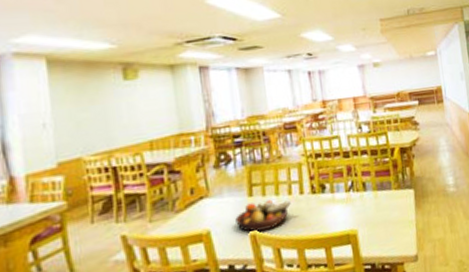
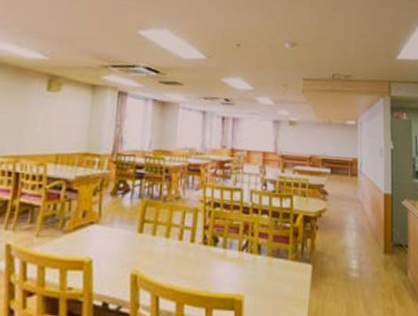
fruit bowl: present [235,199,291,232] -> none [120,240,180,273]

